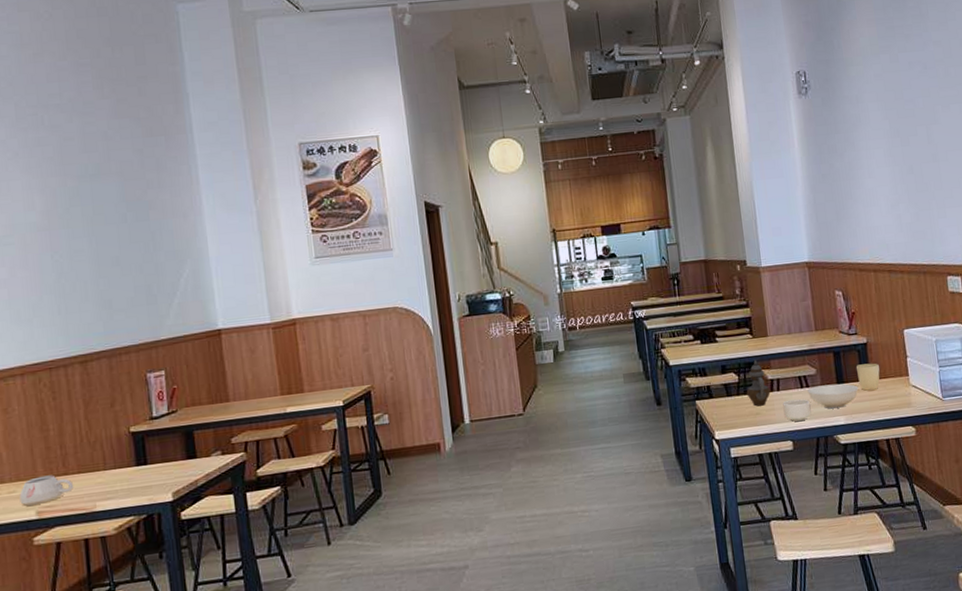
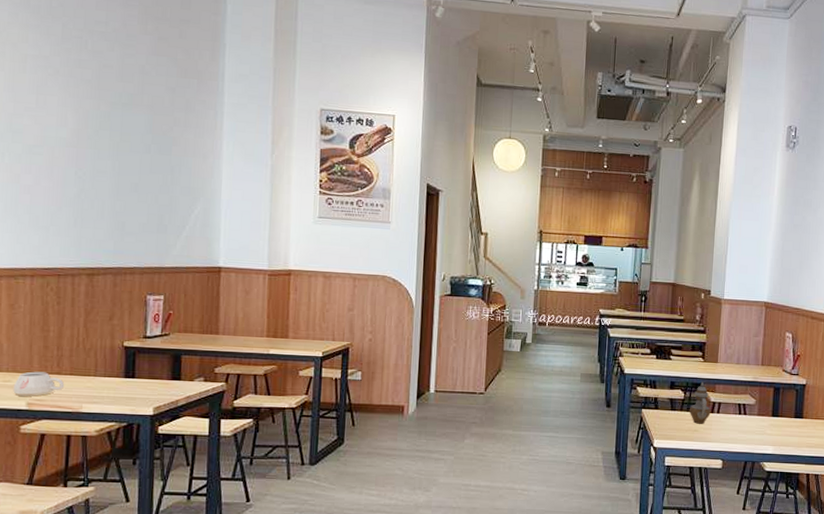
mug: present [783,399,812,422] -> none [719,423,745,445]
bowl: present [807,384,859,409] -> none [744,415,790,438]
cup: present [856,363,880,391] -> none [791,403,813,429]

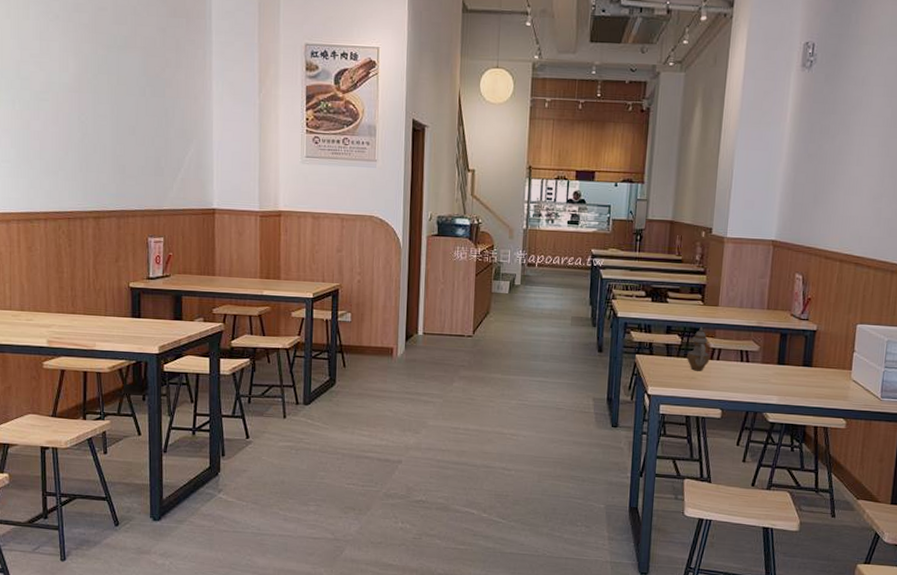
cup: present [13,371,65,397] -> none [35,311,80,335]

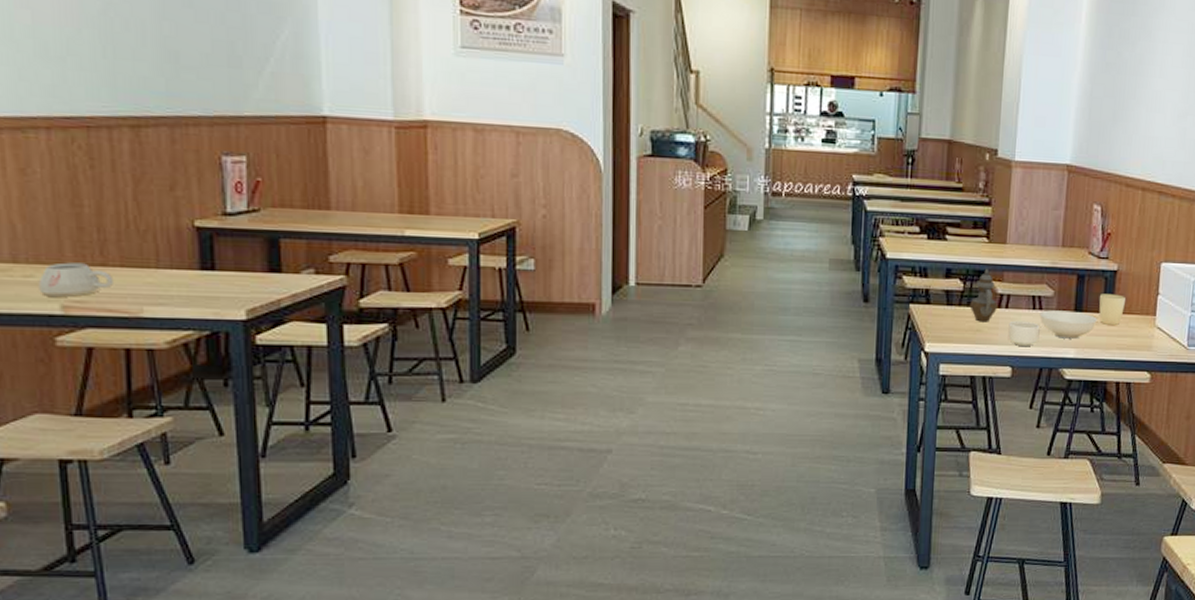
cup: none [35,311,80,335] -> present [38,262,115,297]
mug: none [718,370,747,393] -> present [1008,320,1040,347]
bowl: none [746,363,798,388] -> present [1039,310,1097,339]
cup: none [799,350,824,378] -> present [1099,294,1125,326]

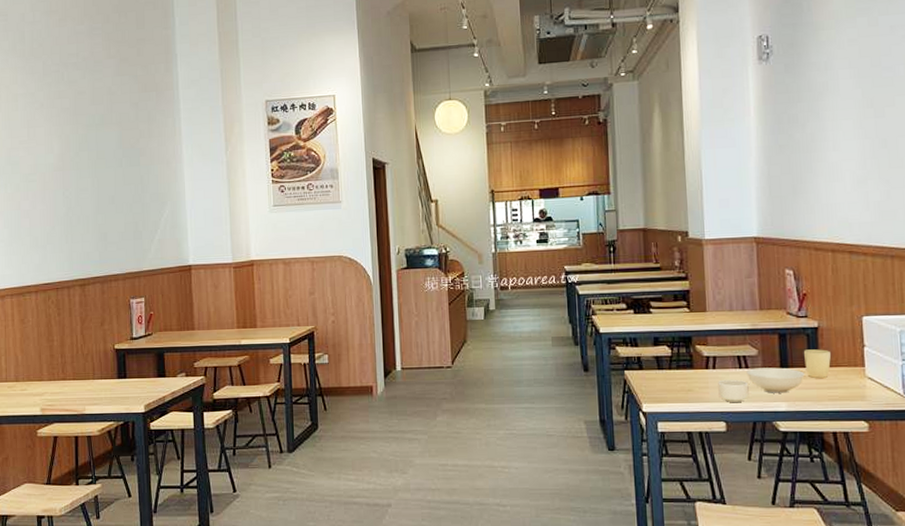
cup: present [38,262,115,297] -> none [29,379,70,403]
teapot: present [969,268,998,322] -> none [679,334,705,383]

